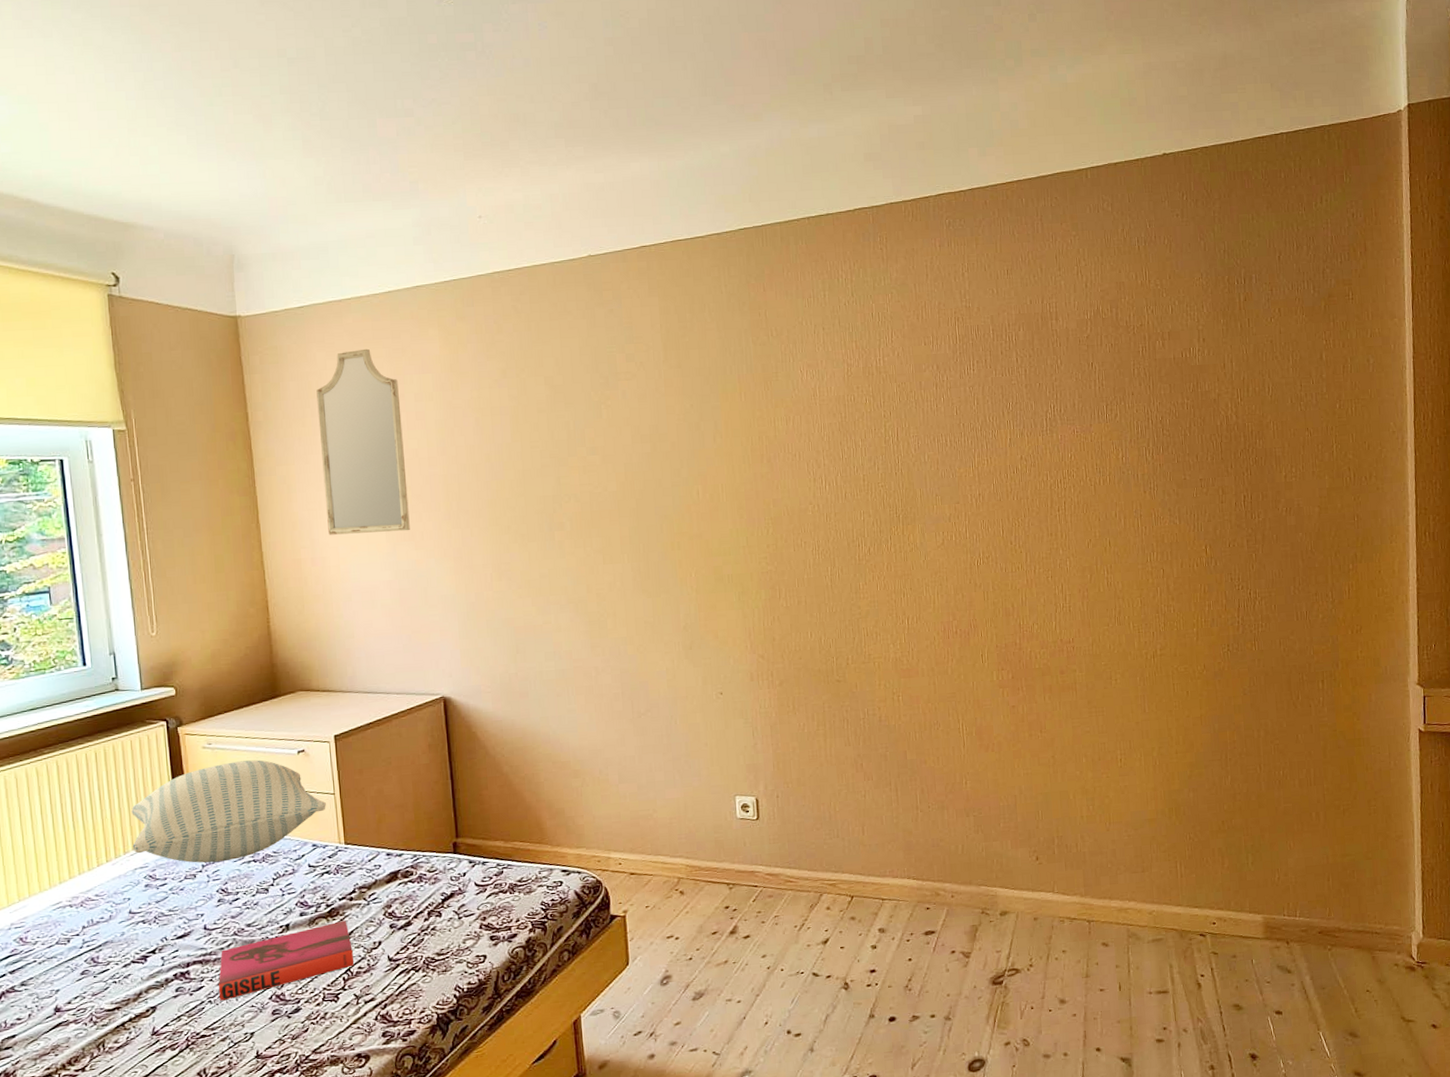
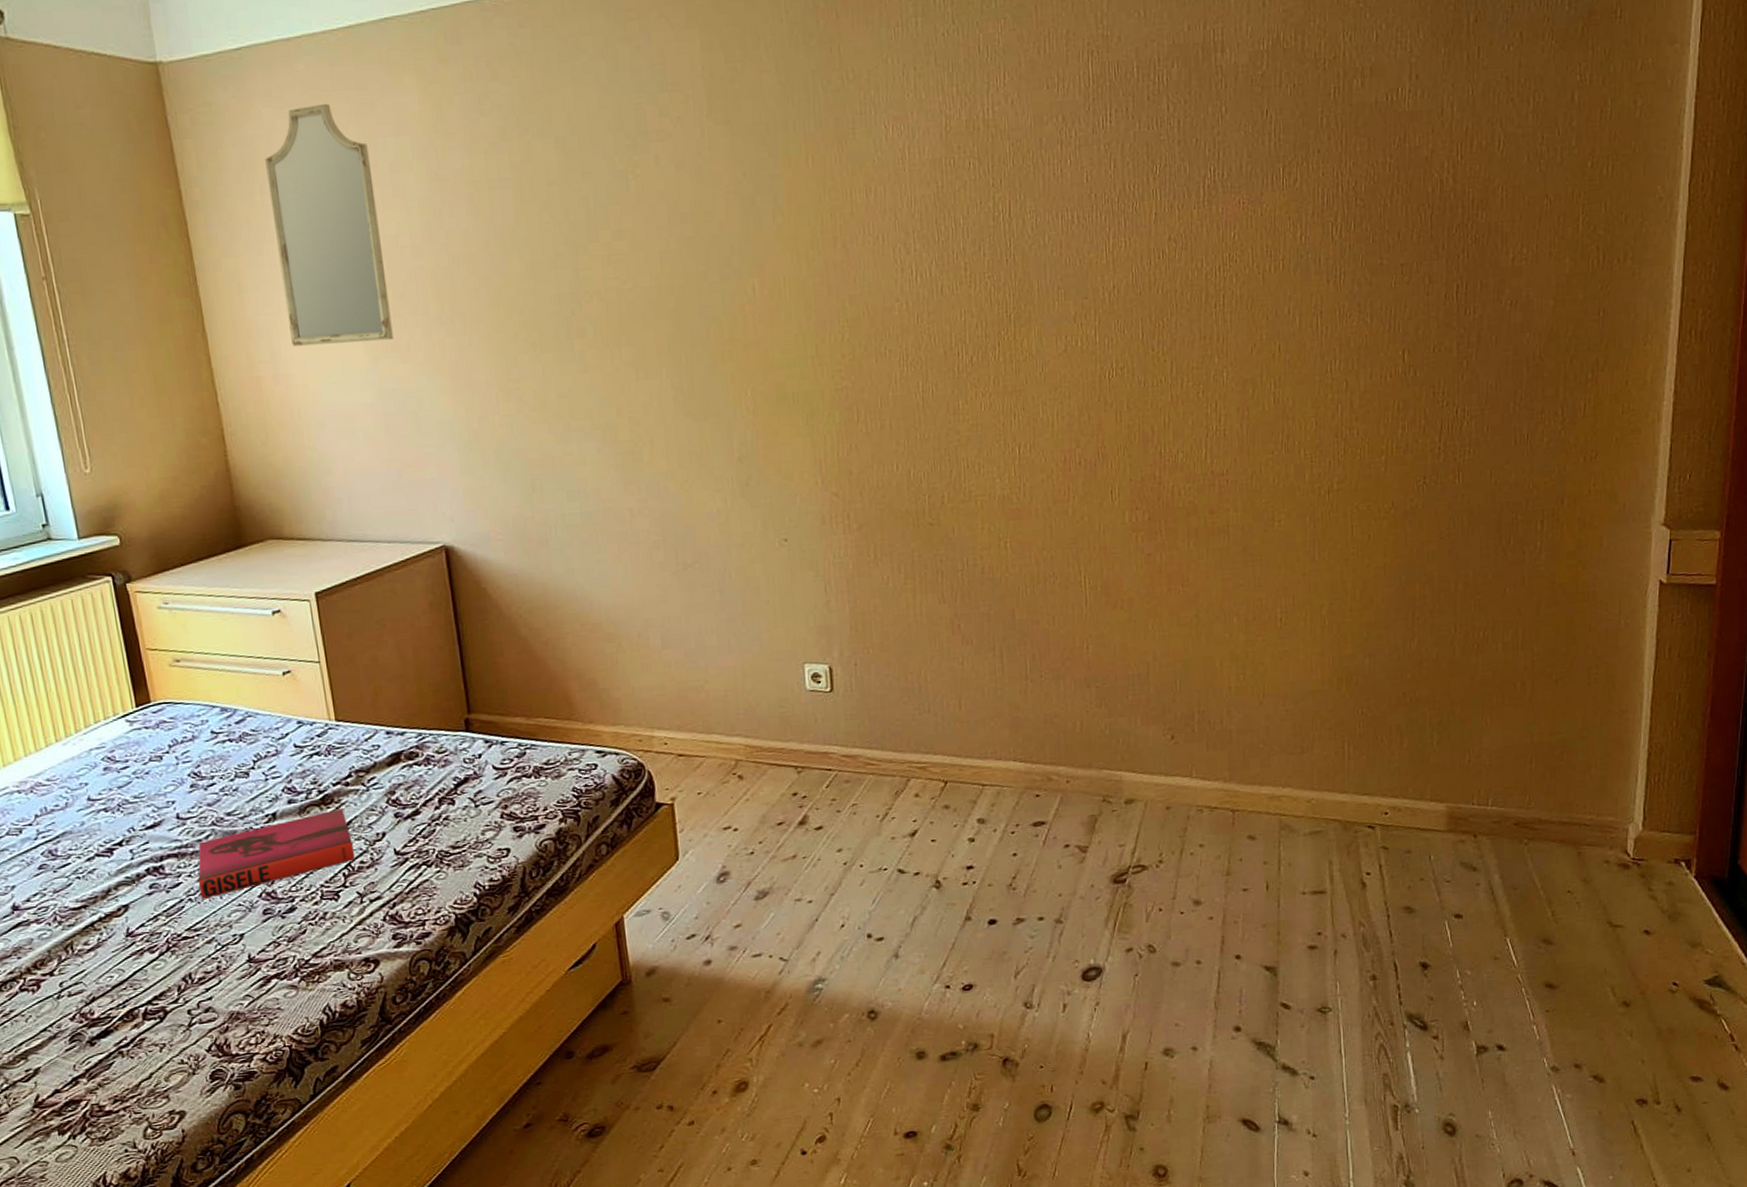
pillow: present [131,760,326,863] -> none [79,622,311,743]

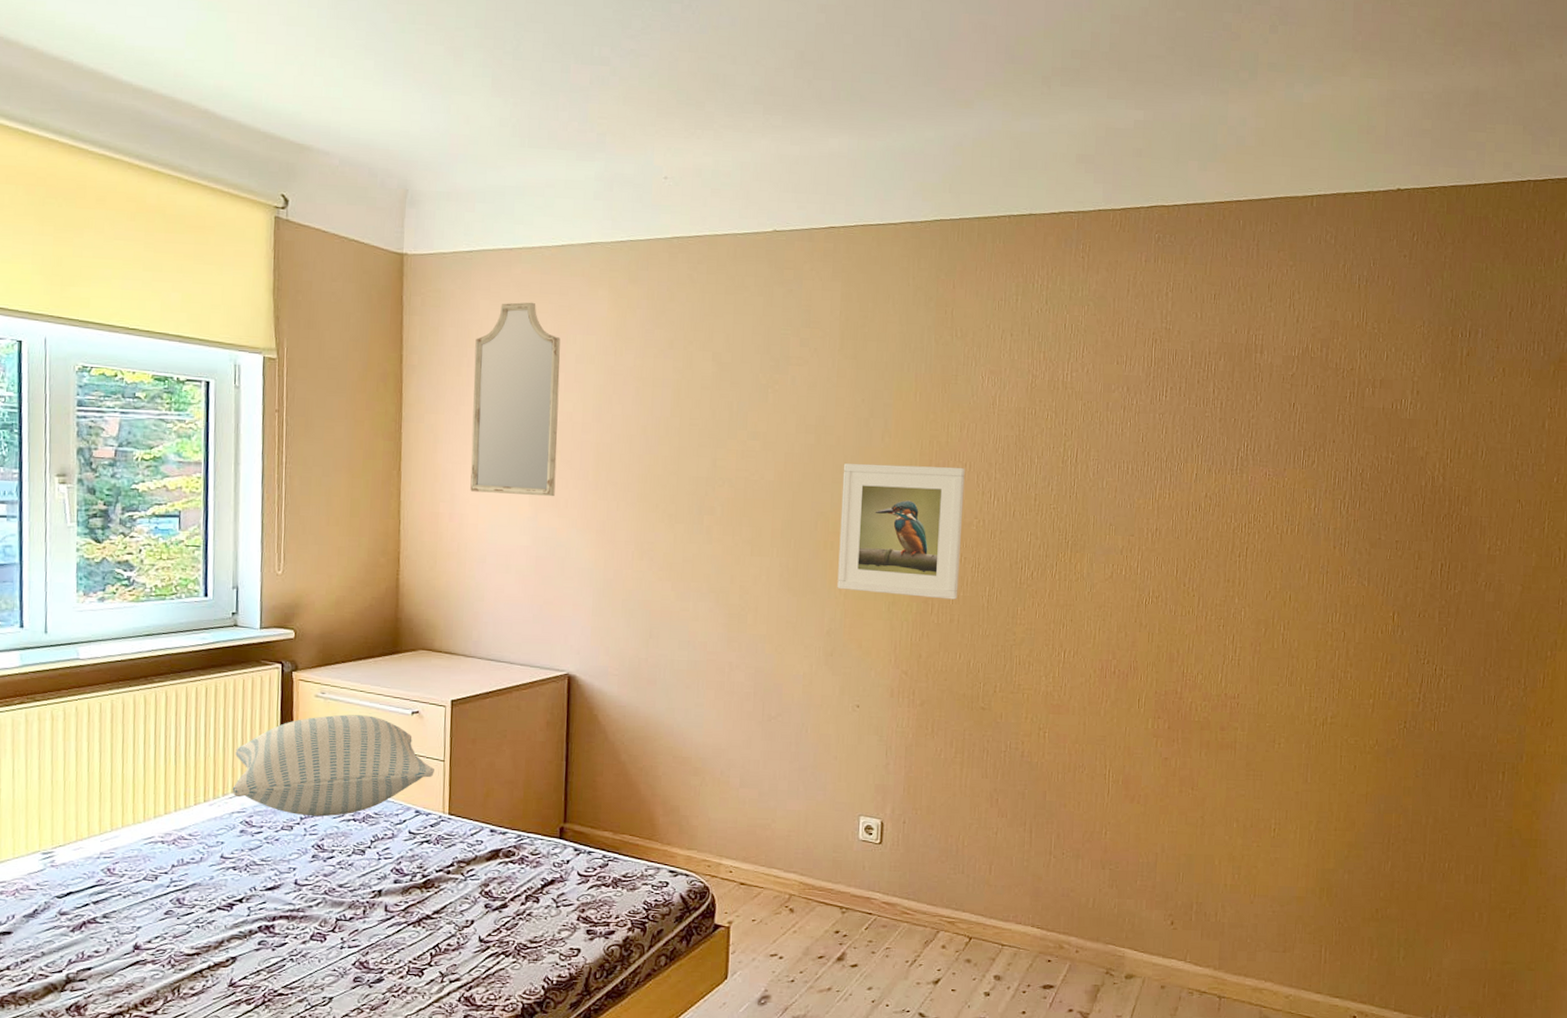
pillow: none [79,622,311,743] -> present [232,714,434,817]
hardback book: present [198,809,354,899] -> none [301,894,444,961]
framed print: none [731,241,887,407] -> present [837,463,965,600]

